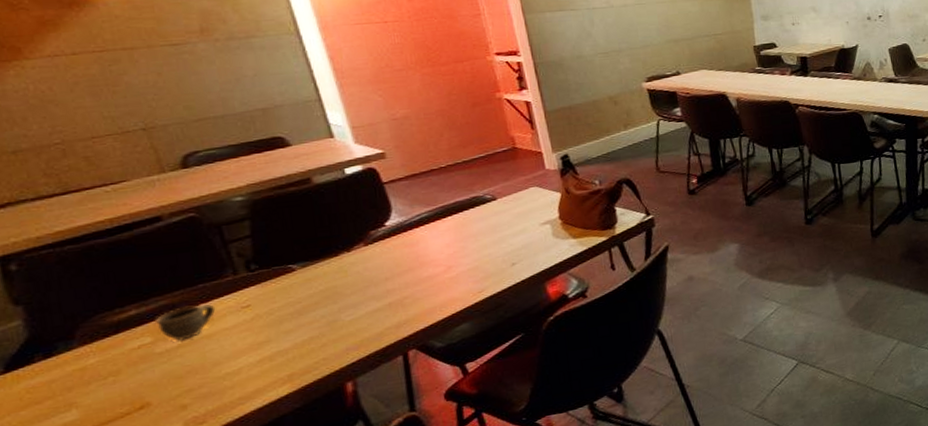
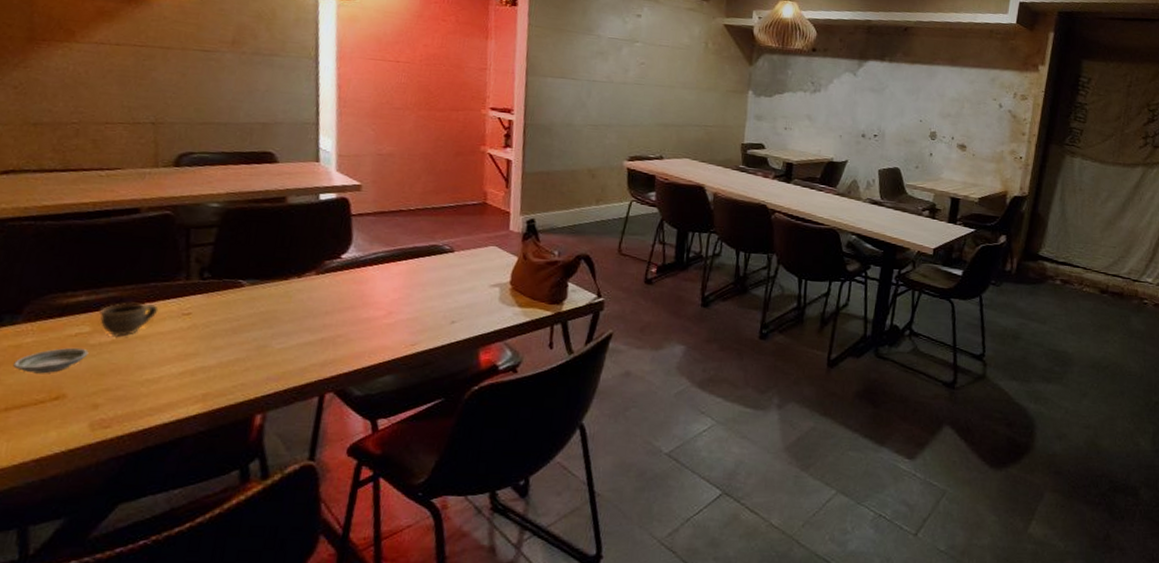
saucer: none [85,358,159,391] -> present [13,347,89,374]

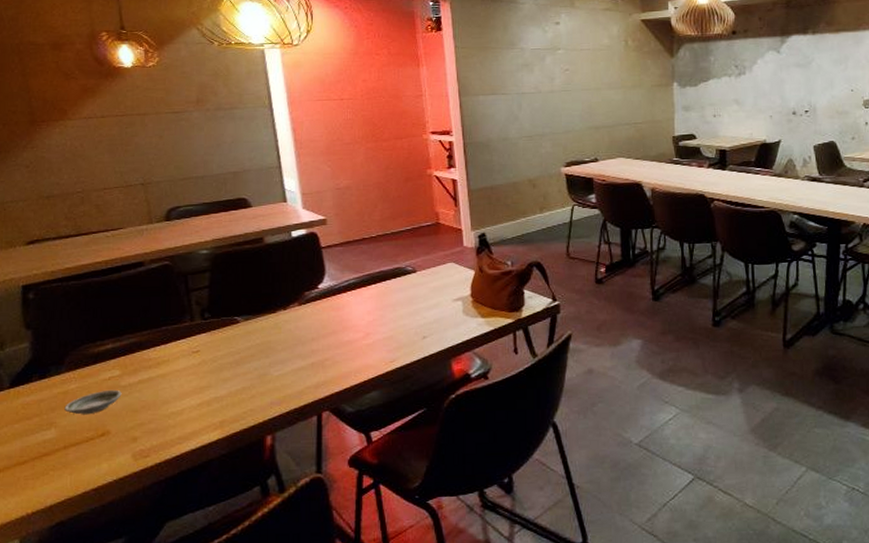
cup: present [99,302,159,337] -> none [125,345,172,377]

